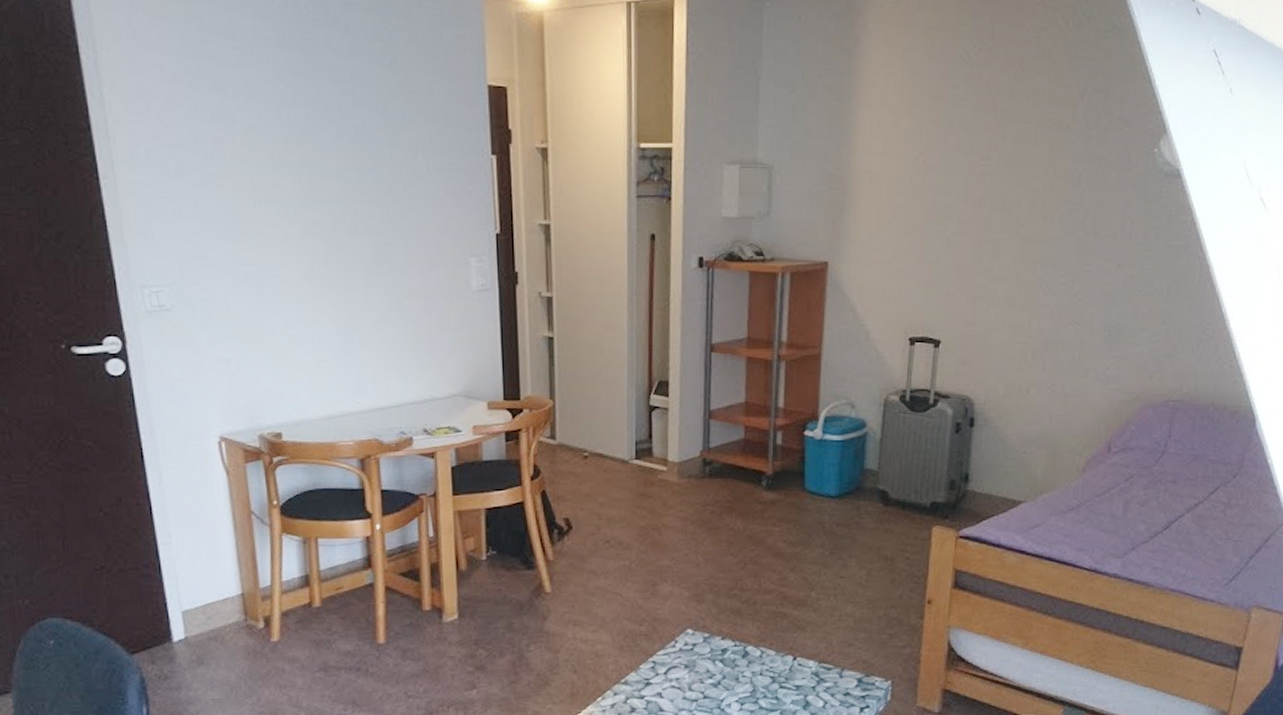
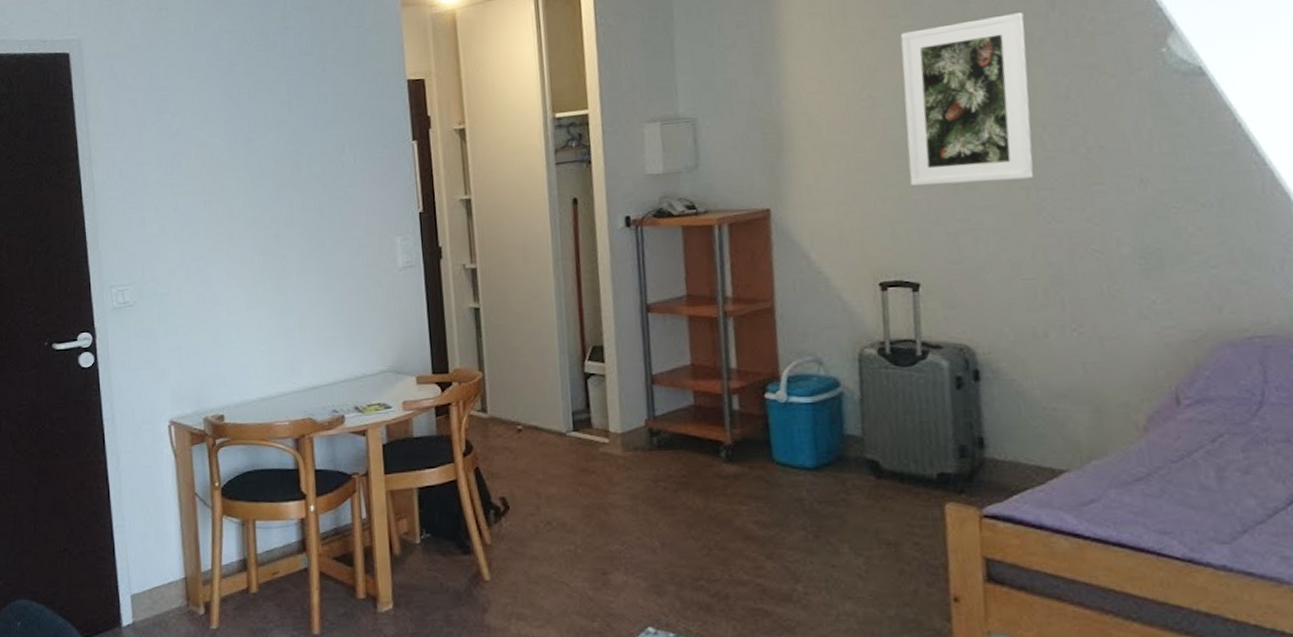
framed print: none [946,99,1058,254] -> present [900,12,1034,186]

